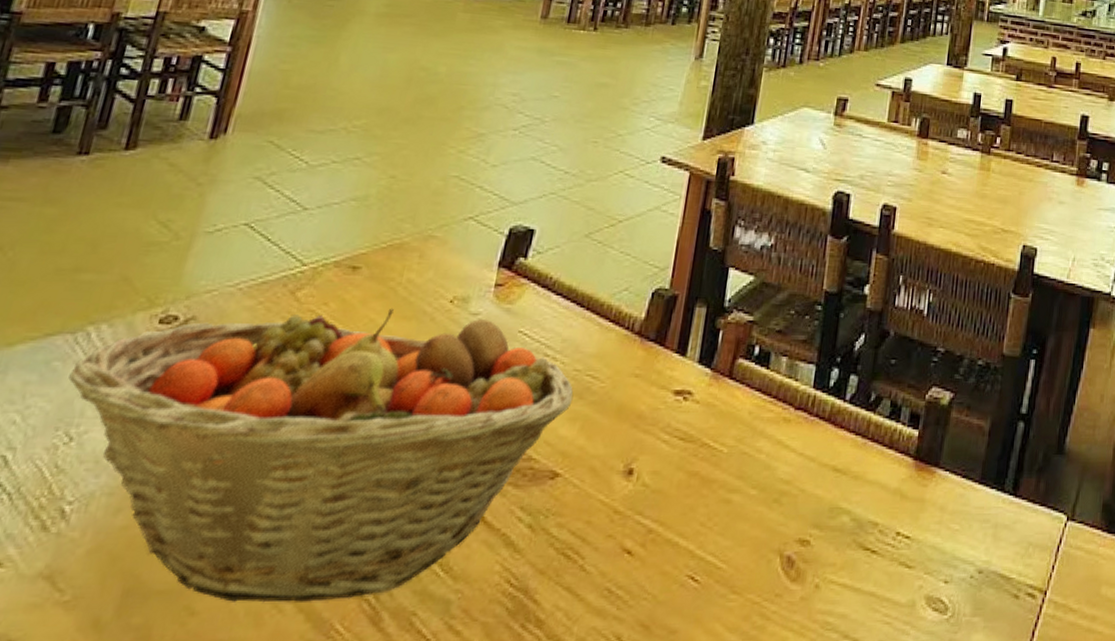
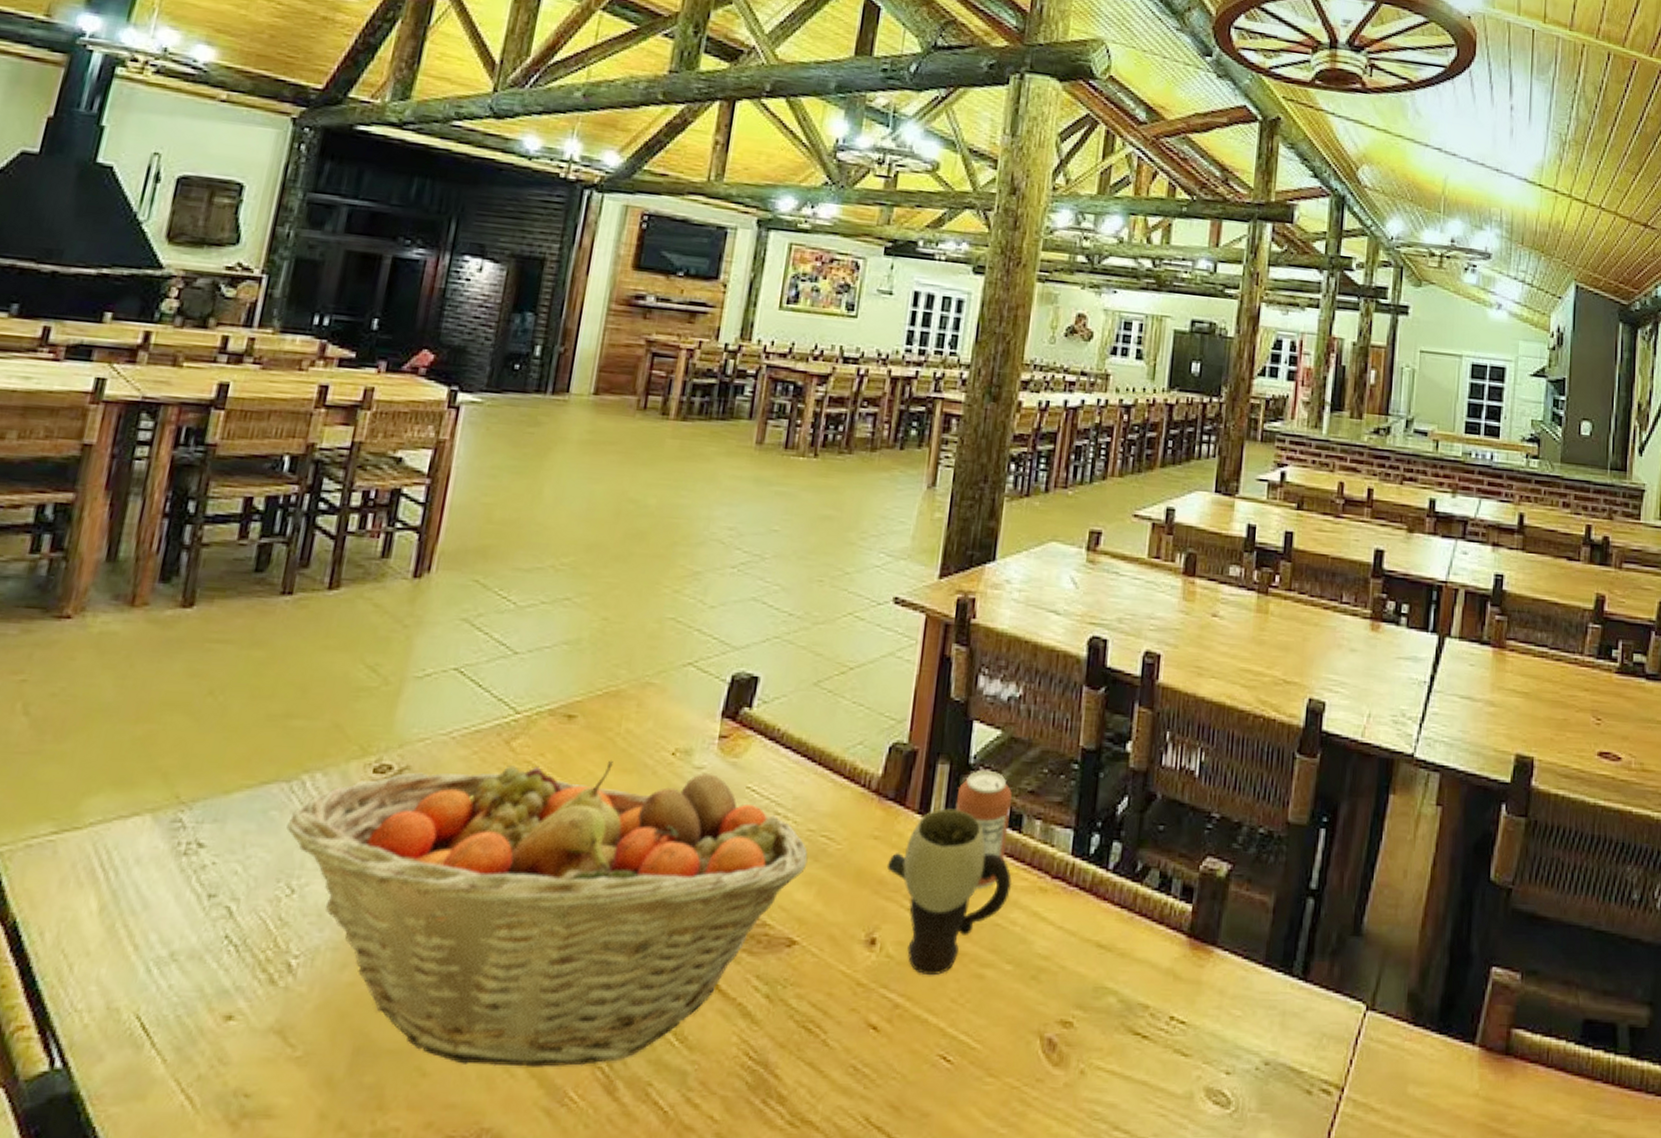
mug: none [645,347,760,502] -> present [886,808,1012,976]
can: none [710,312,762,420] -> present [955,770,1012,888]

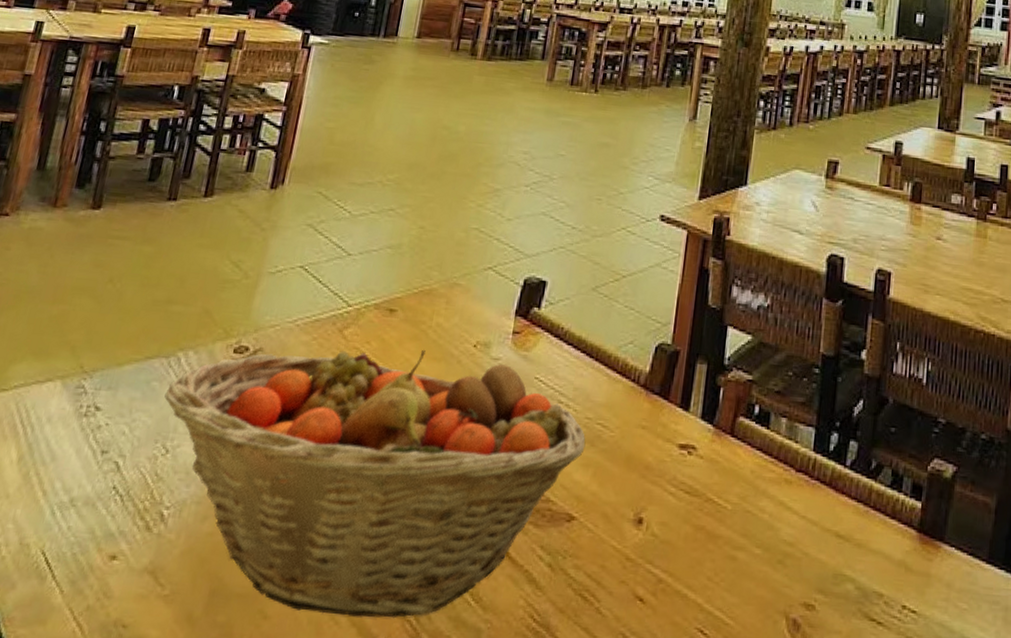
mug: present [886,808,1012,976] -> none [652,403,761,555]
can: present [955,770,1012,888] -> none [711,370,761,478]

